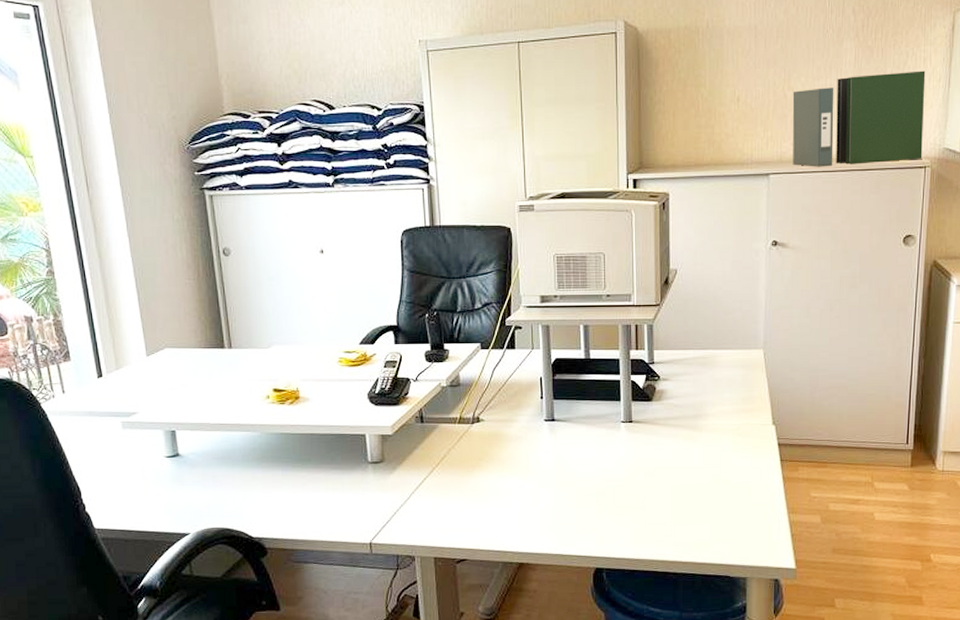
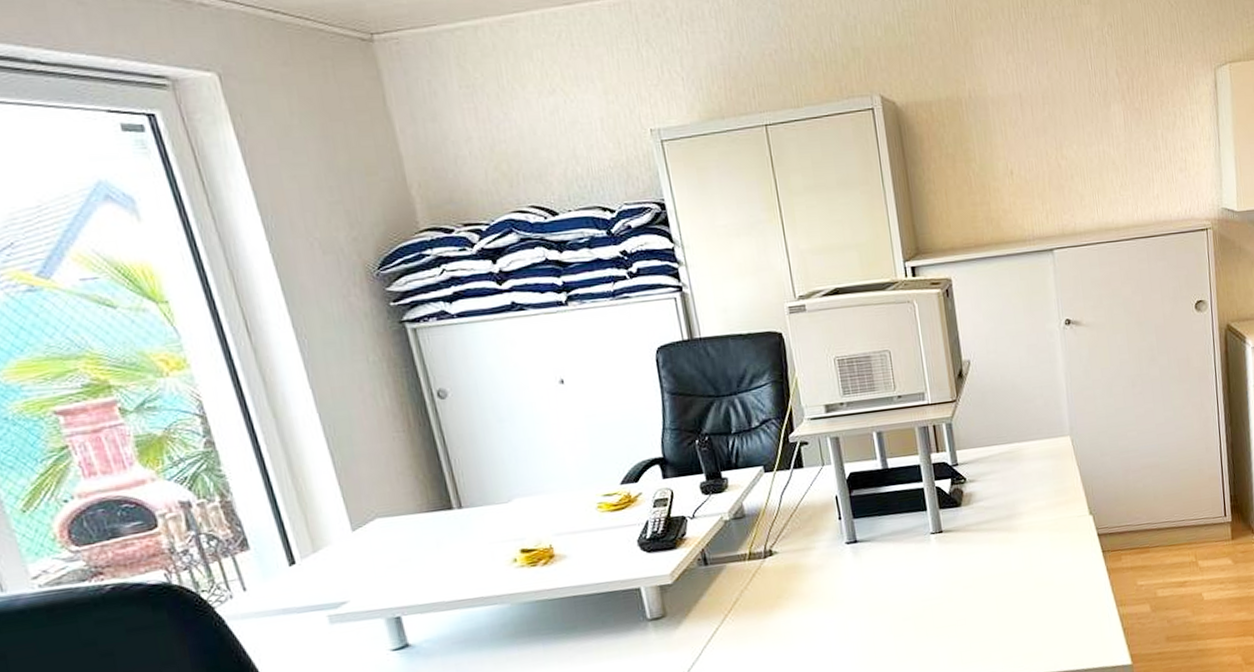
binder: present [792,87,834,167] -> none [1066,153,1117,239]
binder: present [836,70,926,165] -> none [1109,130,1203,233]

